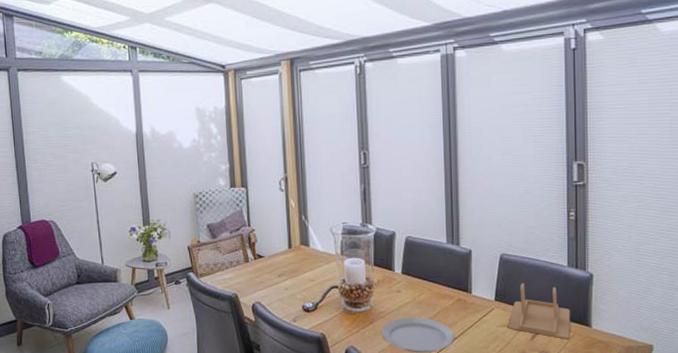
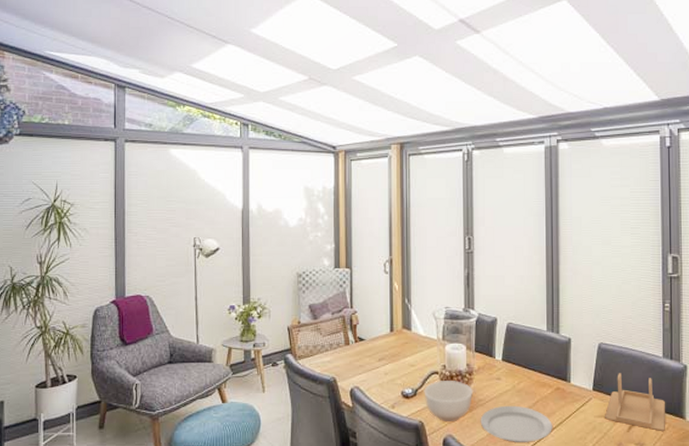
bowl: none [324,294,373,333] -> present [424,381,473,421]

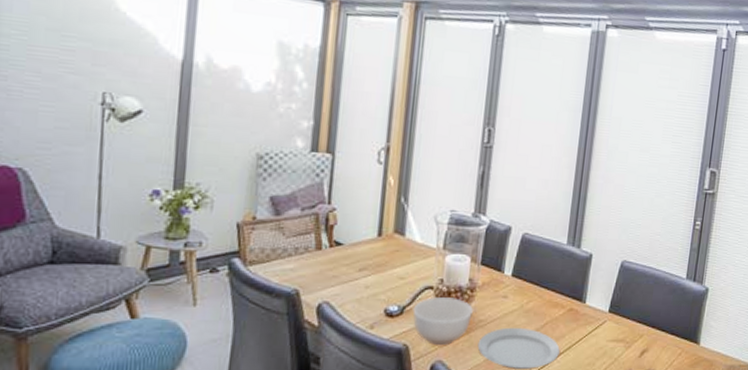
napkin holder: present [605,373,666,431] -> none [617,294,683,357]

